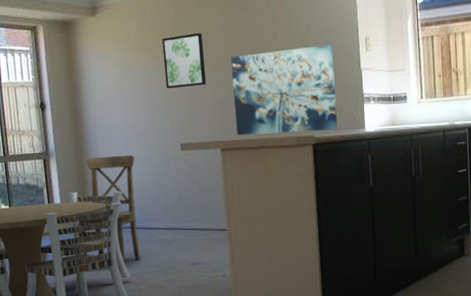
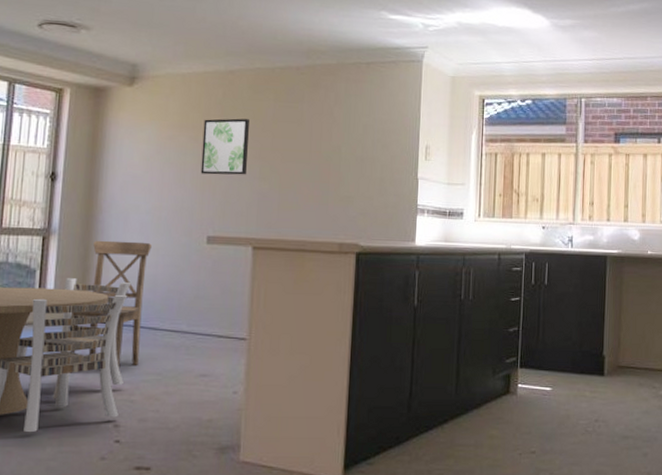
wall art: present [230,44,337,136] -> none [272,147,390,241]

